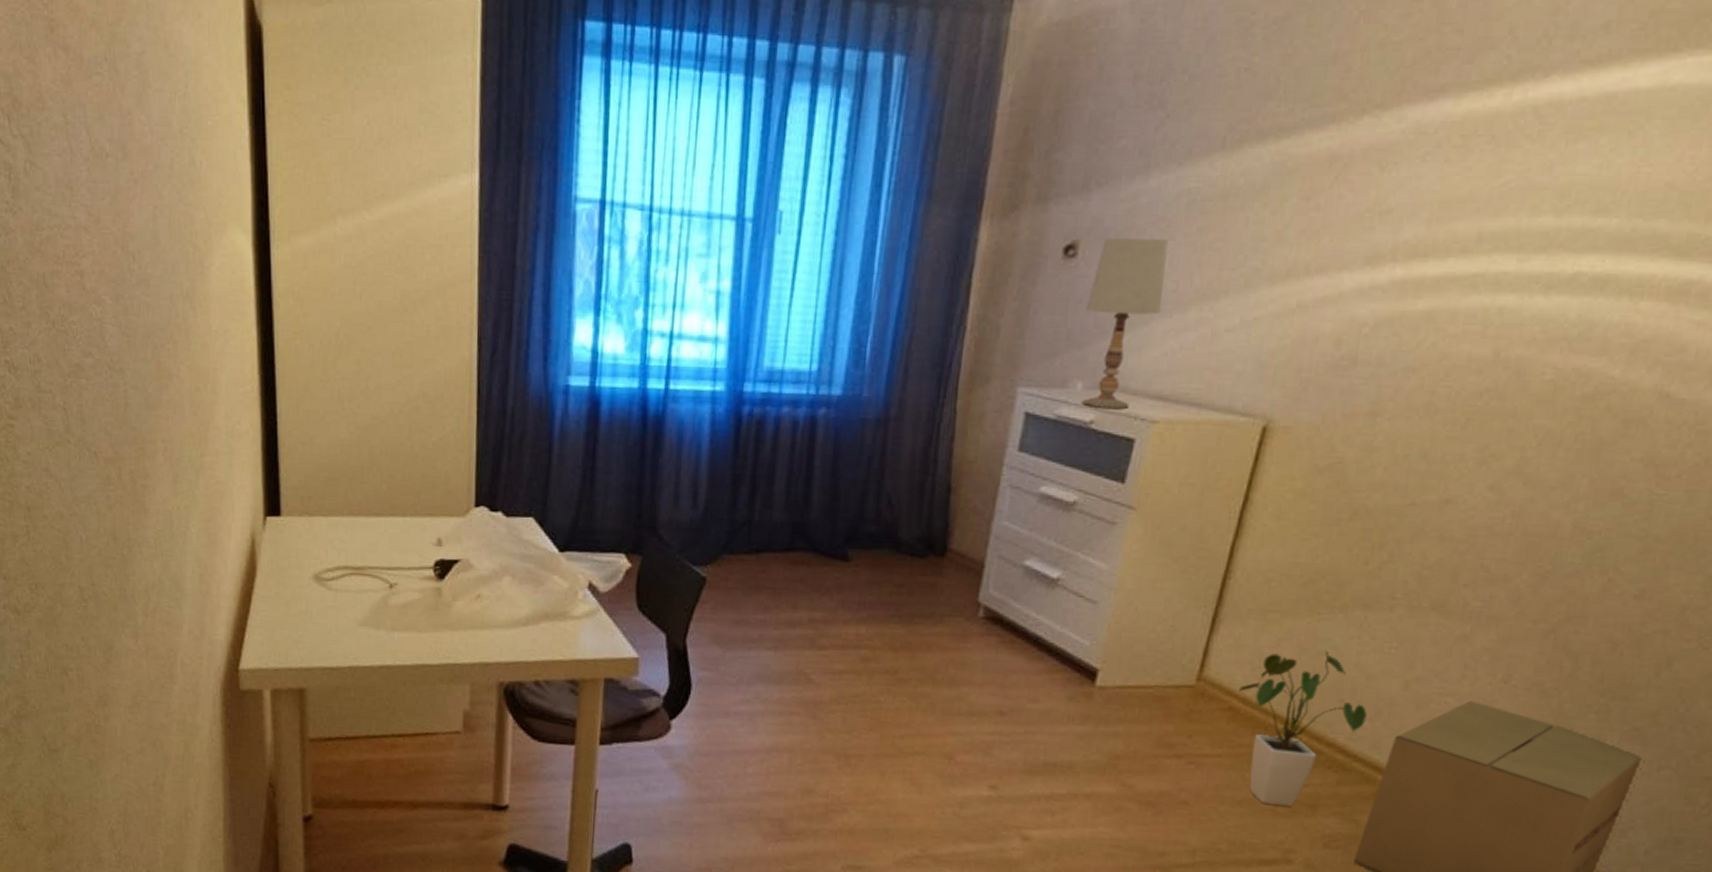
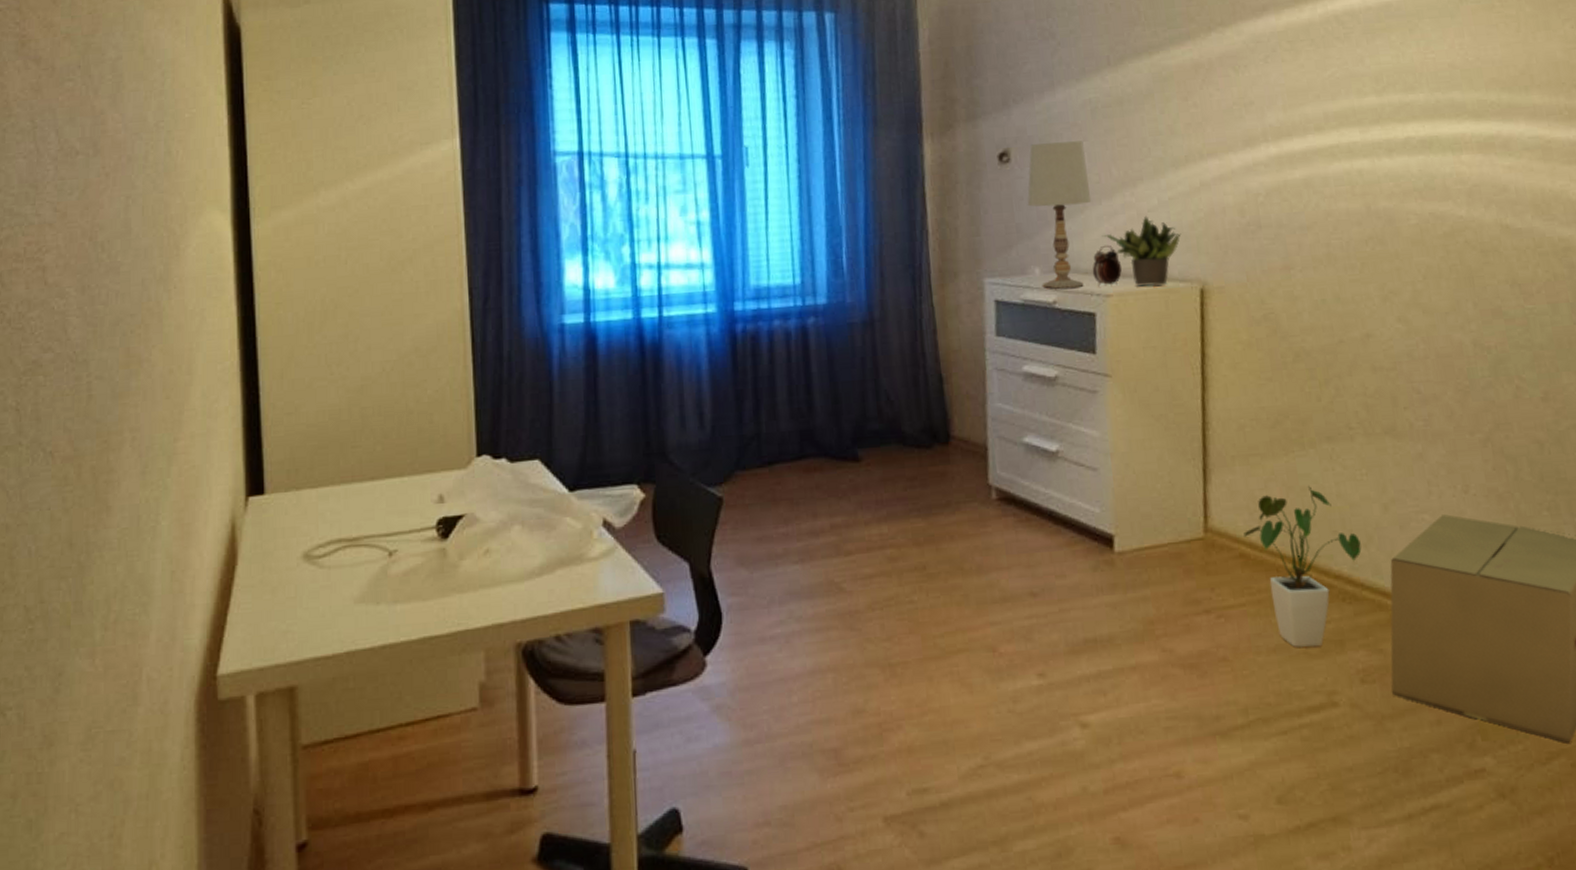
alarm clock: none [1142,364,1179,412] -> present [1092,245,1123,287]
potted plant: none [1163,336,1258,418] -> present [1102,215,1181,287]

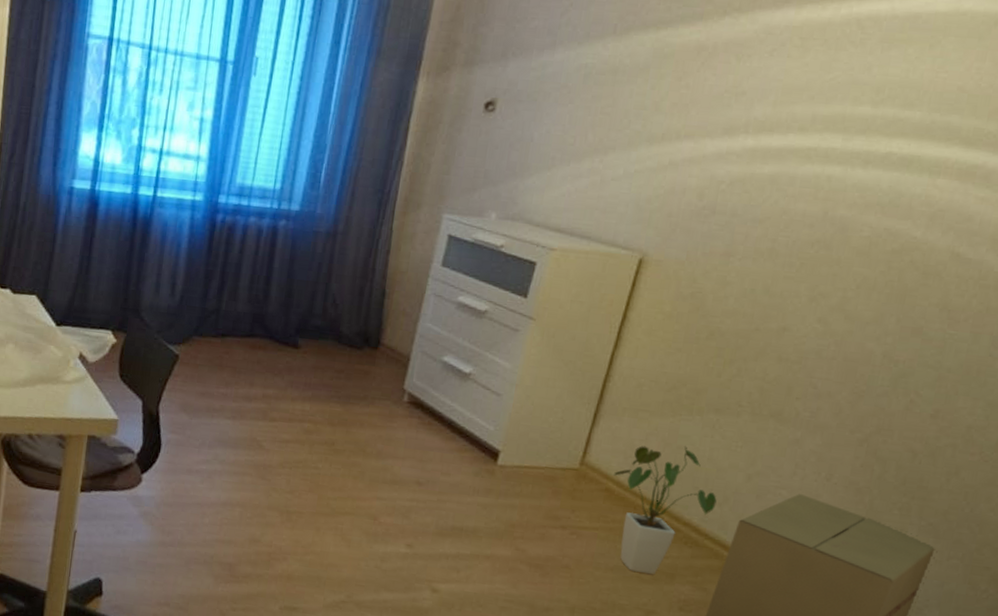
table lamp: present [1027,141,1092,290] -> none [494,98,569,237]
alarm clock: present [1092,245,1123,287] -> none [543,203,573,242]
potted plant: present [1102,215,1181,287] -> none [561,183,637,249]

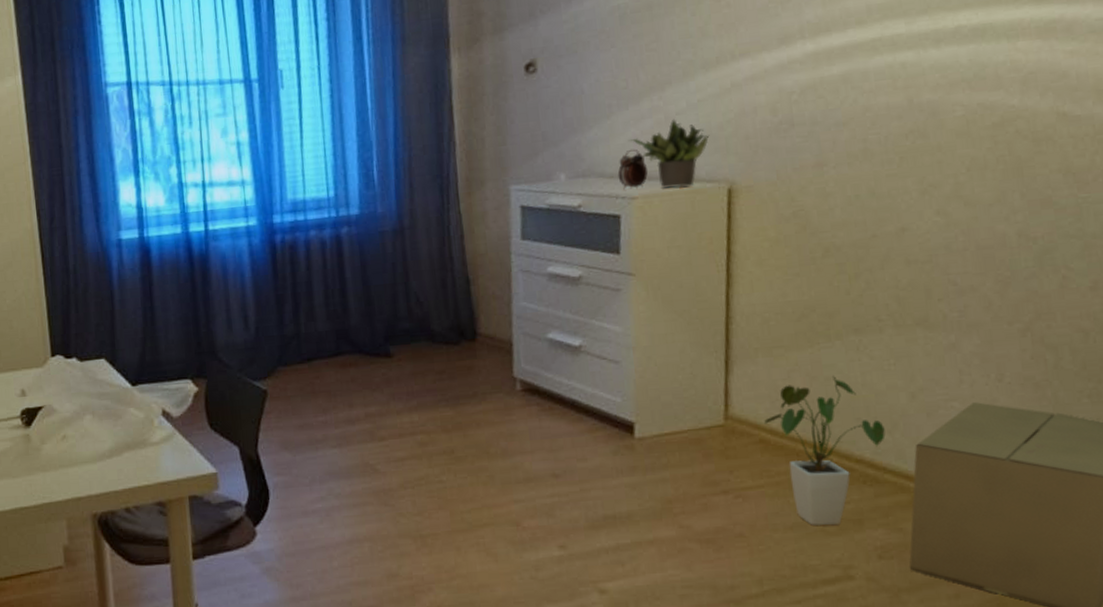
alarm clock: none [543,203,573,242] -> present [617,149,649,190]
potted plant: none [561,183,637,249] -> present [628,118,710,188]

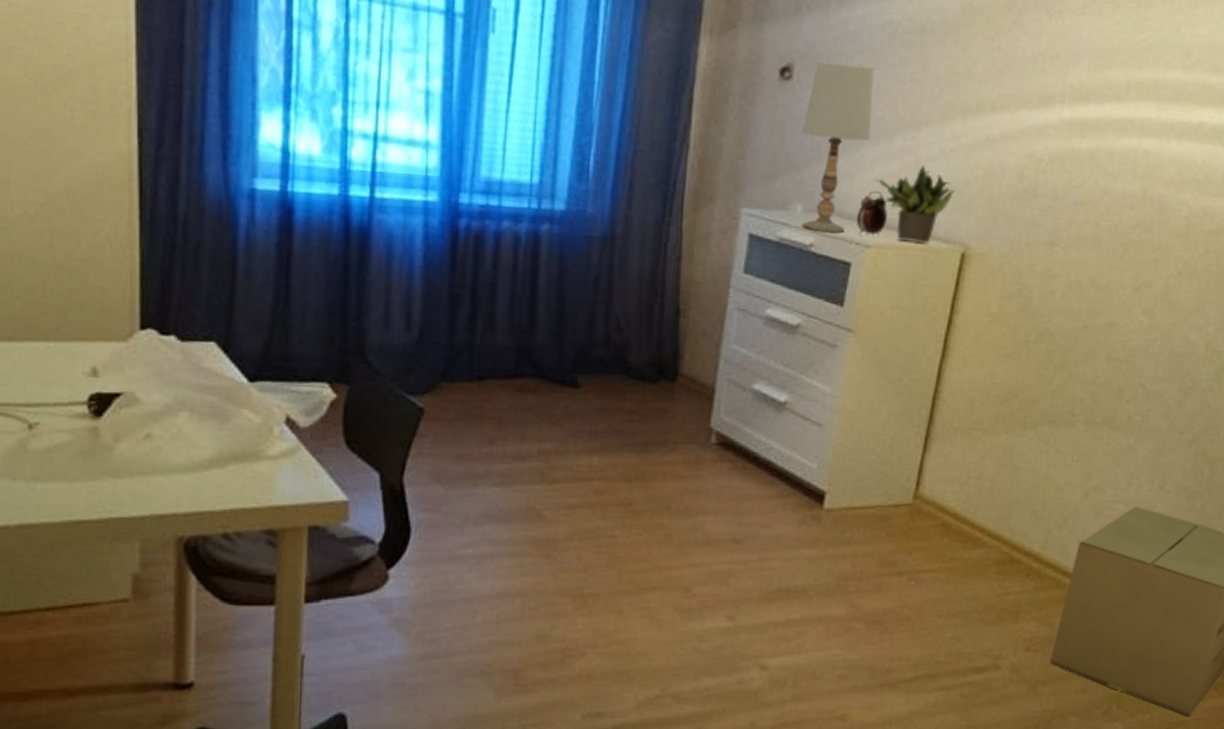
table lamp: none [553,47,619,194] -> present [801,63,874,233]
house plant: present [764,375,886,525] -> none [950,464,1056,616]

